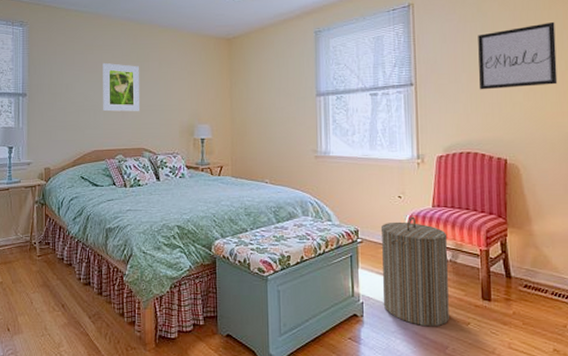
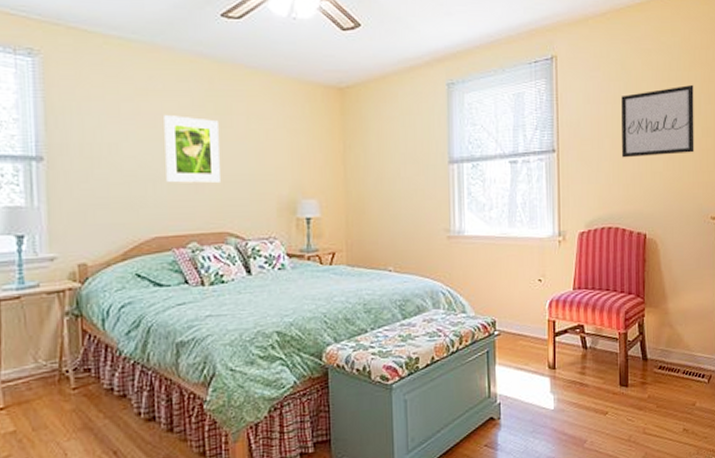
laundry hamper: present [380,216,449,327] -> none [519,301,588,422]

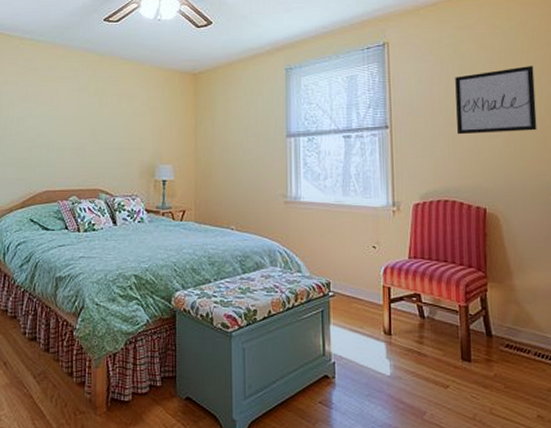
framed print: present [164,115,220,183] -> none [57,97,97,149]

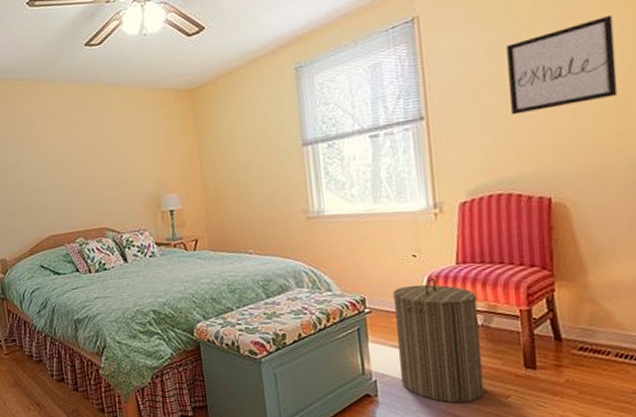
laundry hamper: none [354,268,427,390] -> present [392,277,484,403]

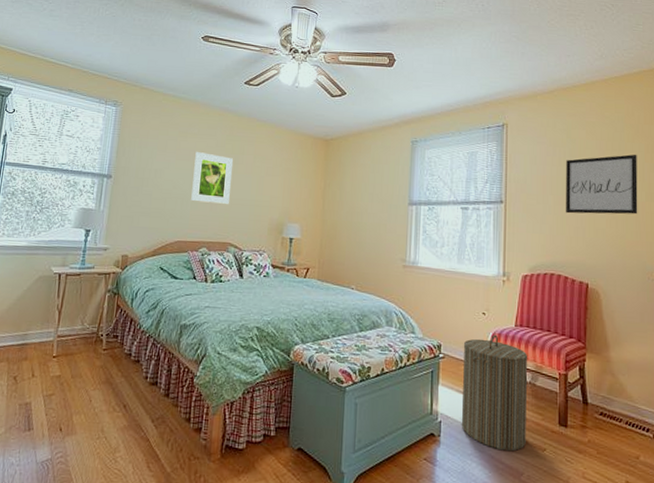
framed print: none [49,134,96,191] -> present [191,152,233,204]

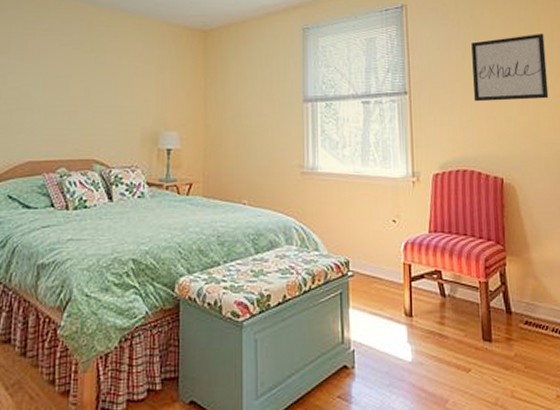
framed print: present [191,152,233,204] -> none [44,52,93,113]
laundry hamper: present [461,334,528,452] -> none [373,244,449,377]

